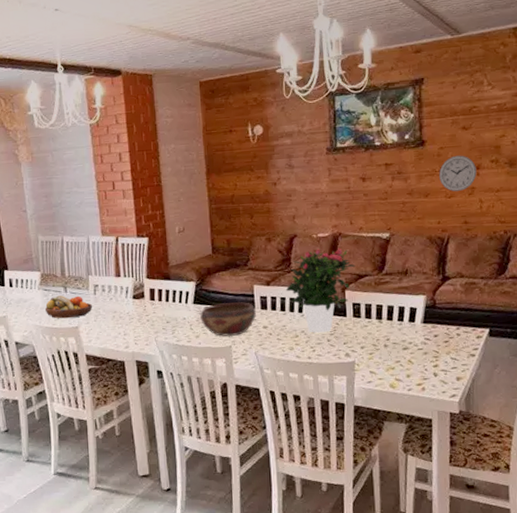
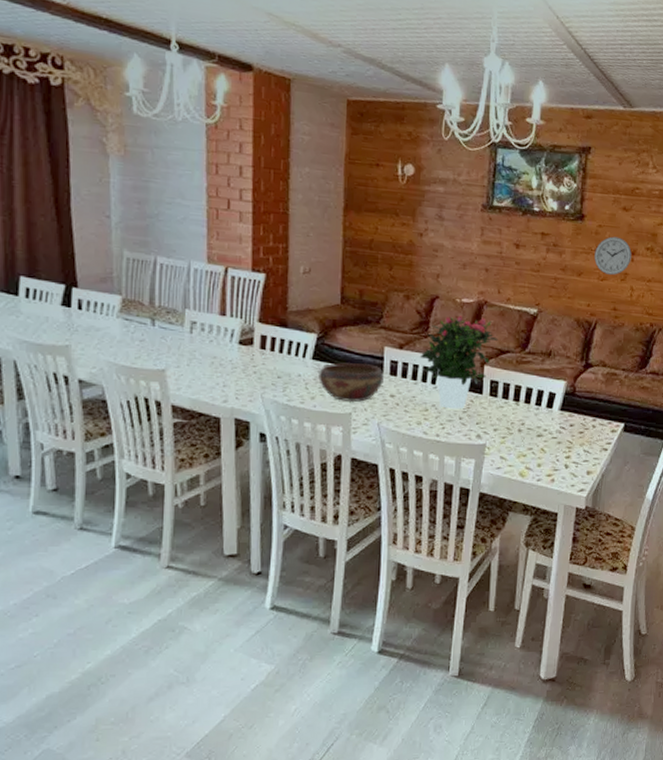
fruit bowl: present [44,295,92,319] -> none [123,329,186,358]

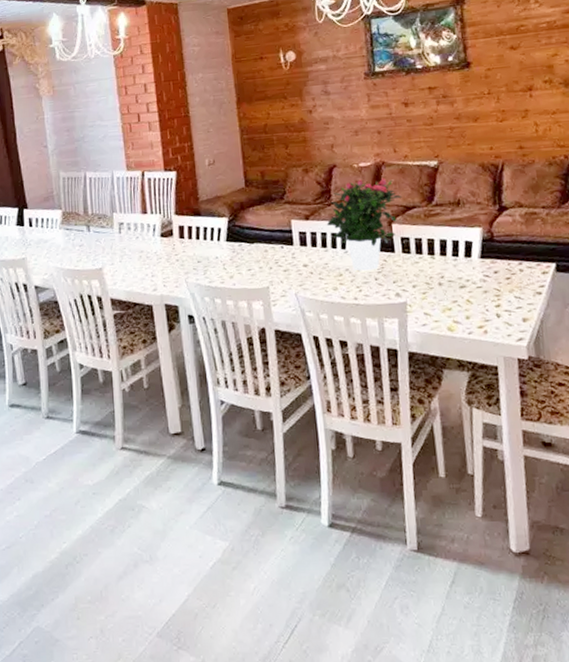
decorative bowl: present [319,362,384,403] -> none [234,237,295,277]
wall clock: present [594,236,632,275] -> none [488,76,530,115]

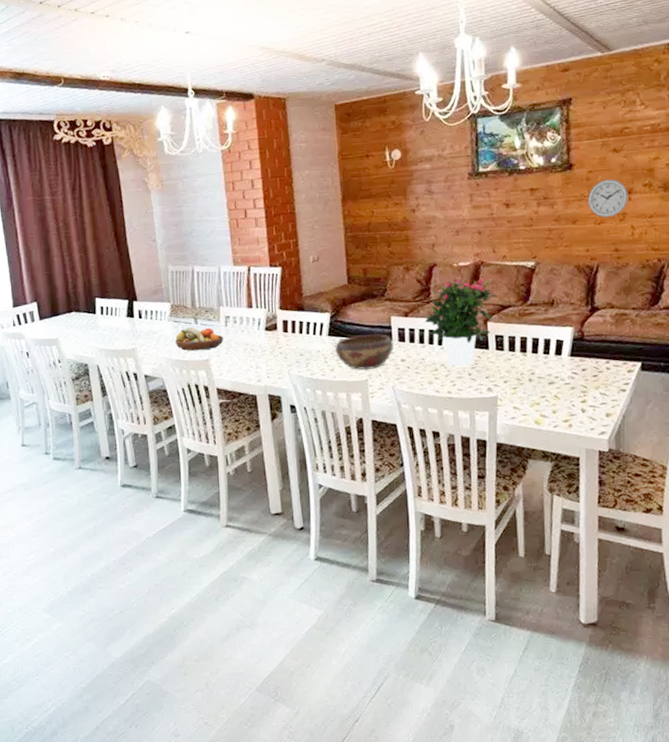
fruit bowl: none [66,235,117,260] -> present [174,327,223,351]
decorative bowl: none [234,237,295,277] -> present [335,333,393,371]
wall clock: none [488,76,530,115] -> present [588,179,628,217]

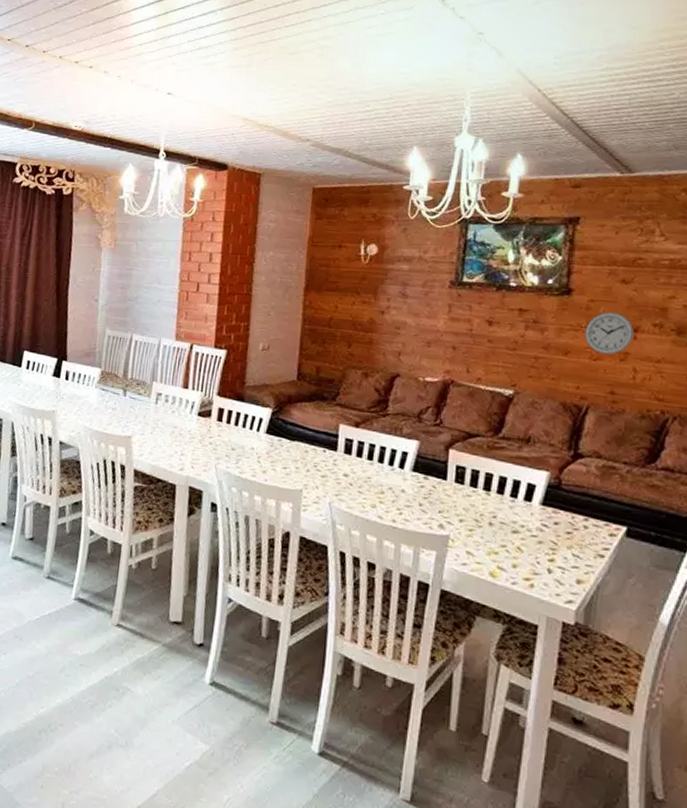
fruit bowl: present [174,327,223,351] -> none [98,398,151,426]
decorative bowl: present [335,333,393,371] -> none [271,438,338,479]
potted flower: present [424,277,499,367] -> none [377,394,466,495]

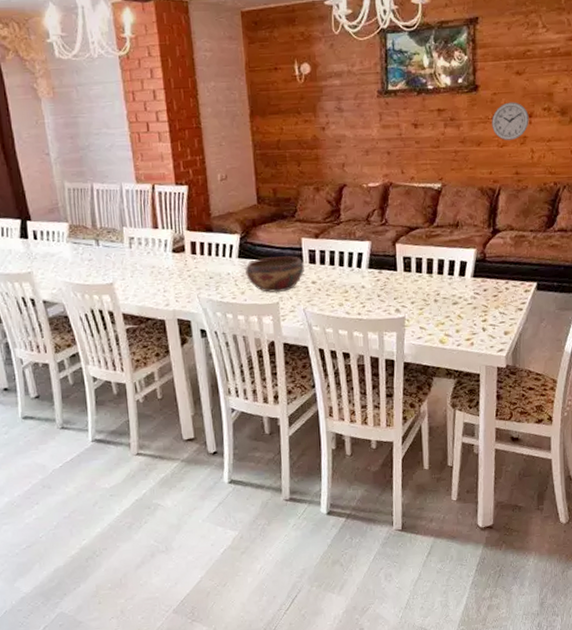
decorative bowl: none [271,438,338,479] -> present [245,255,304,293]

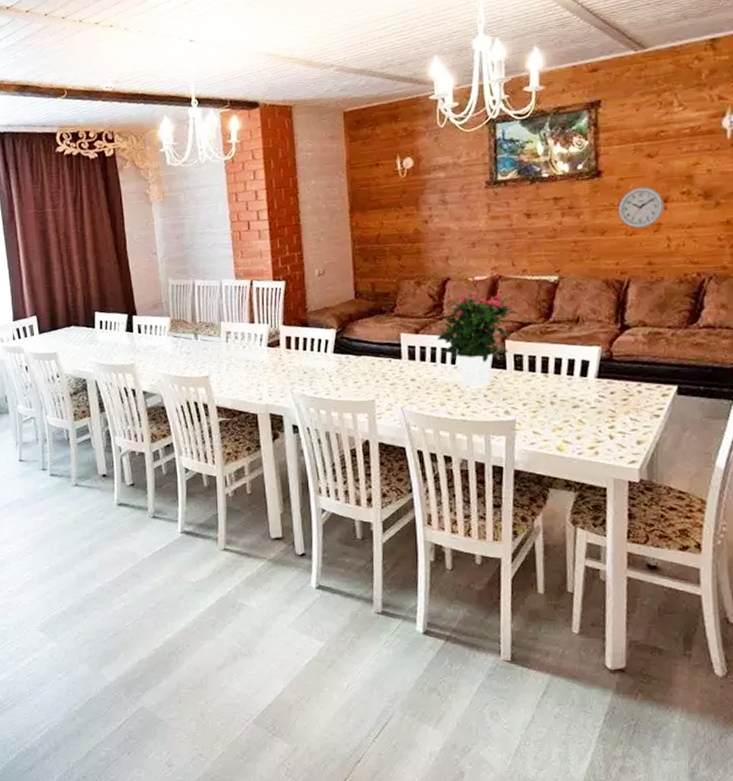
decorative bowl: present [245,255,304,293] -> none [341,351,403,390]
potted flower: none [335,198,407,289] -> present [436,292,518,388]

